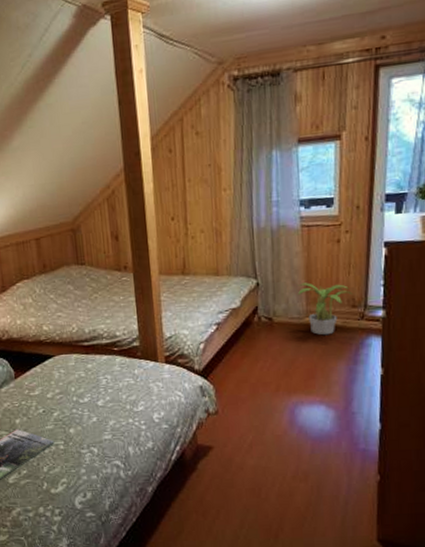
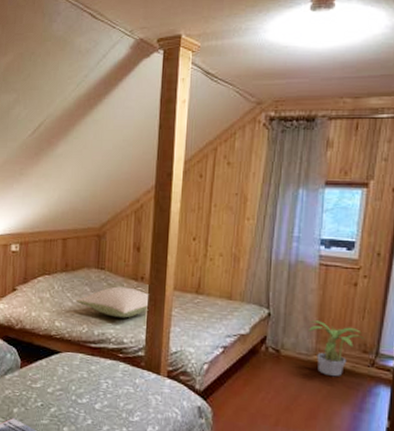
pillow: none [60,279,137,312] -> present [75,286,150,318]

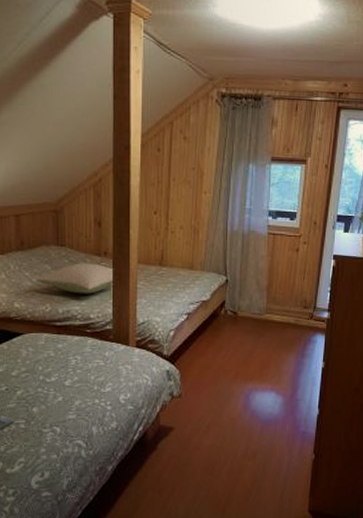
potted plant: present [307,320,365,377] -> none [260,283,305,331]

